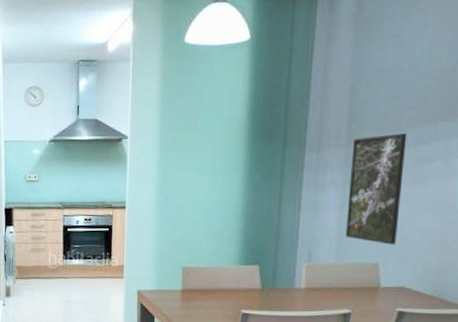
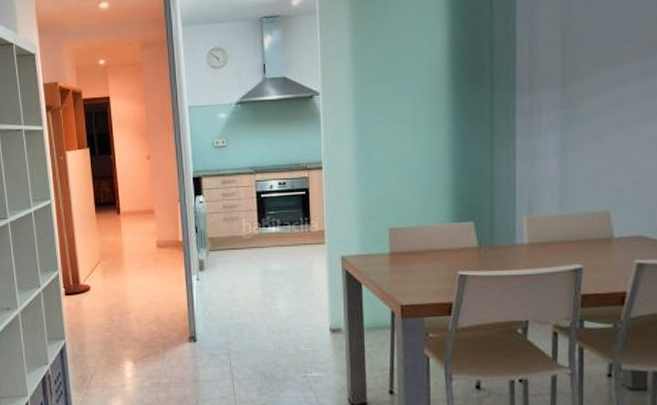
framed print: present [345,133,407,245] -> none [568,67,630,190]

